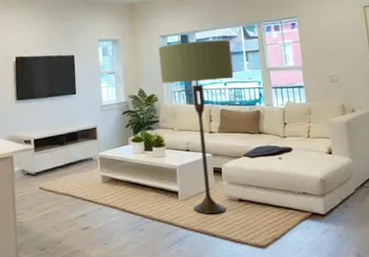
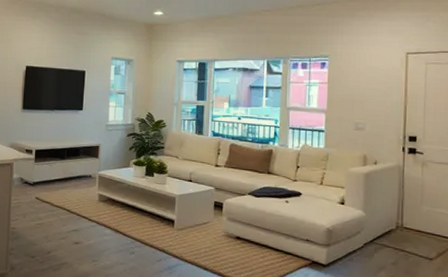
floor lamp: present [158,39,234,214] -> none [172,70,251,248]

